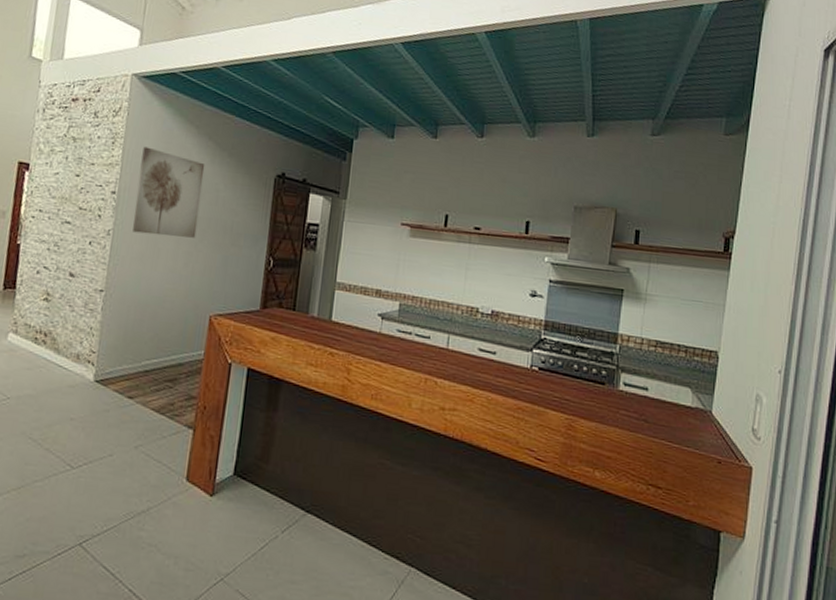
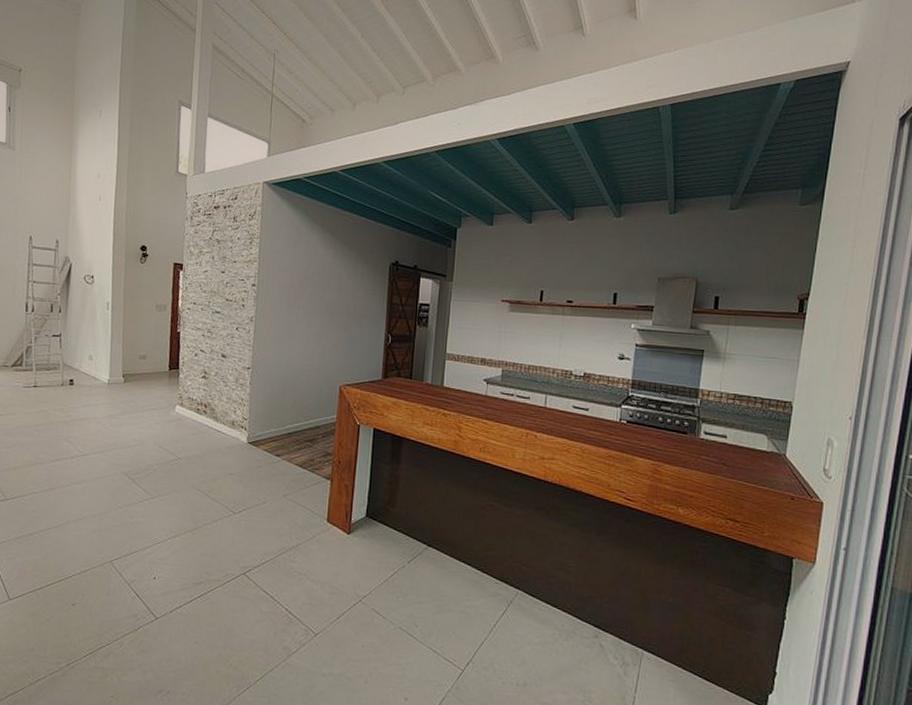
wall art: present [133,146,205,238] -> none [271,244,330,321]

